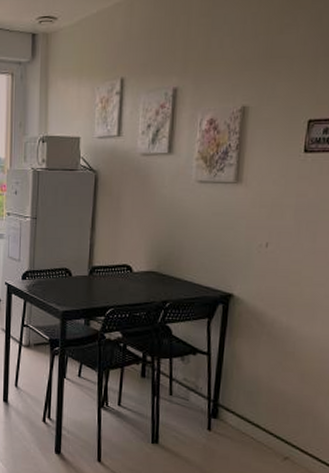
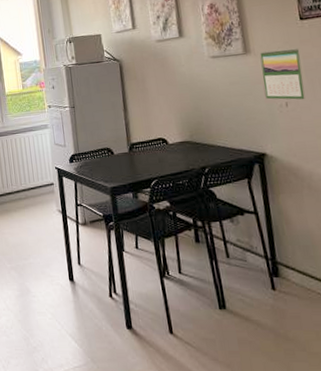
calendar: none [246,182,295,243] -> present [259,48,305,100]

